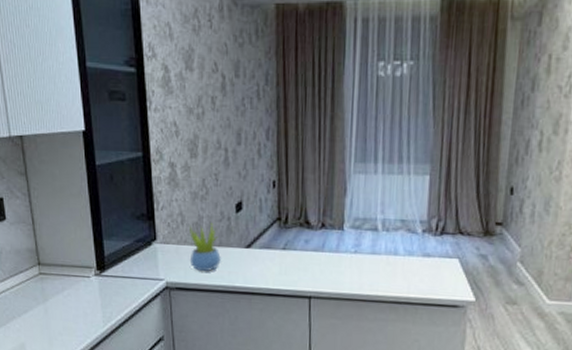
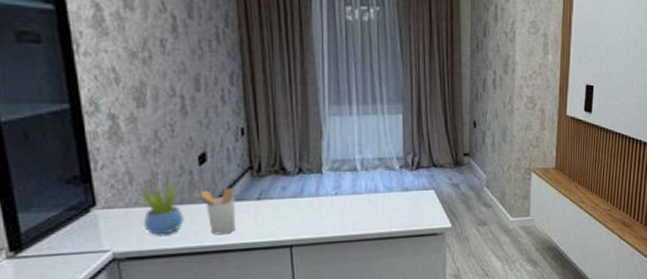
utensil holder: none [231,235,264,279] -> present [195,187,236,235]

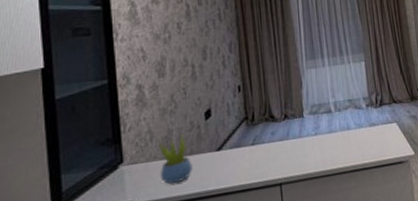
utensil holder: present [195,187,236,235] -> none [202,137,235,180]

